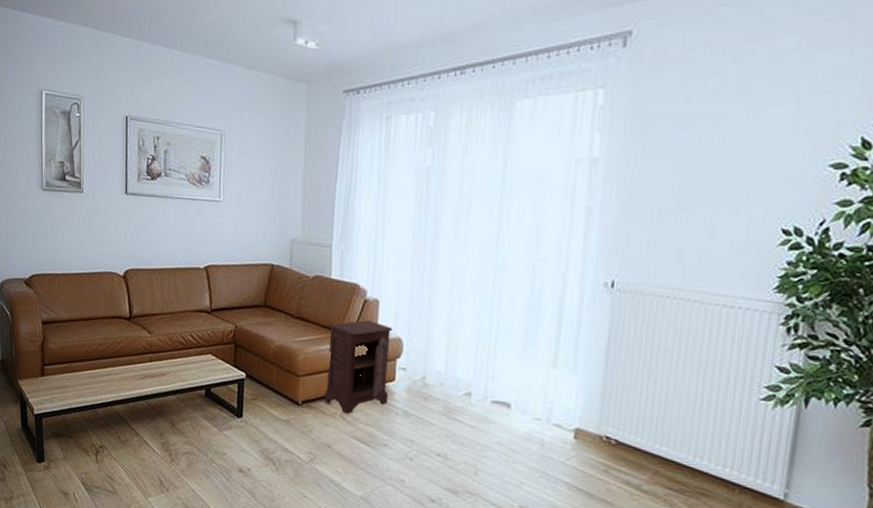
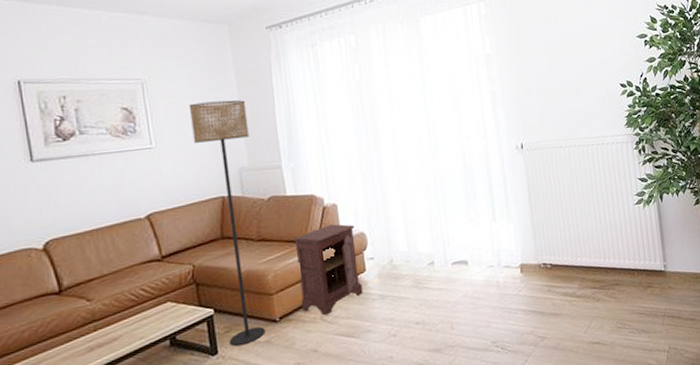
floor lamp: none [254,163,310,418] -> present [188,100,265,346]

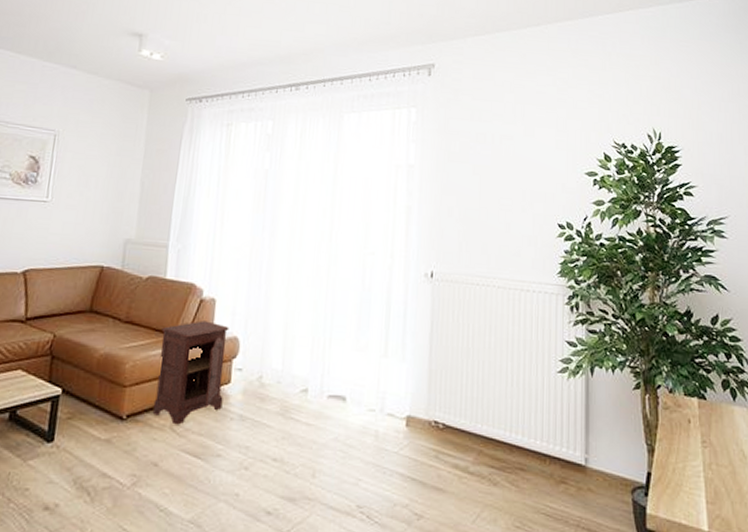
floor lamp: present [188,100,265,346] -> none [68,163,149,439]

